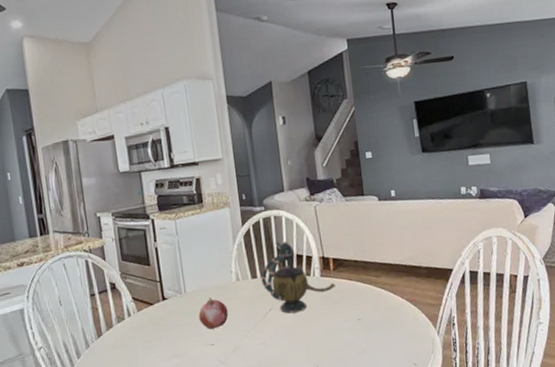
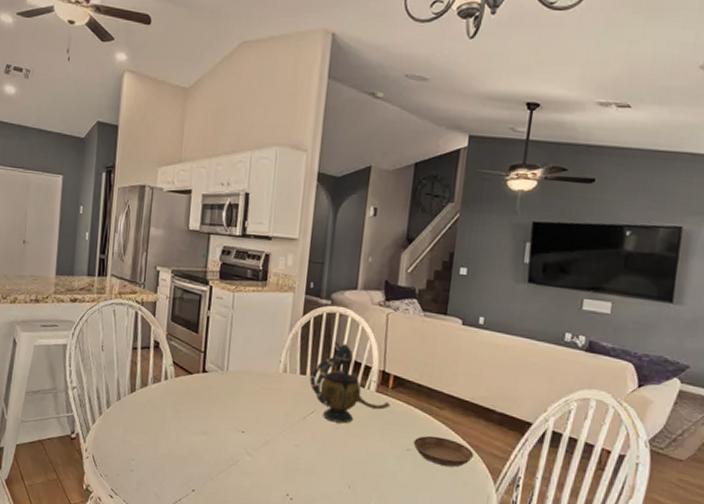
fruit: present [199,297,229,329] -> none [235,382,268,416]
saucer: none [362,300,414,326] -> present [413,435,474,467]

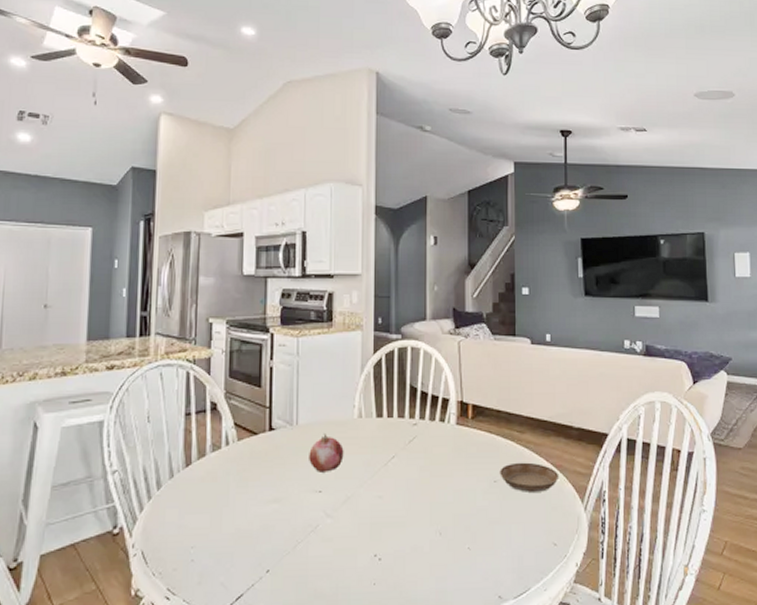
fruit: none [235,382,268,416] -> present [309,434,344,472]
teapot: present [310,342,390,424] -> none [387,377,472,464]

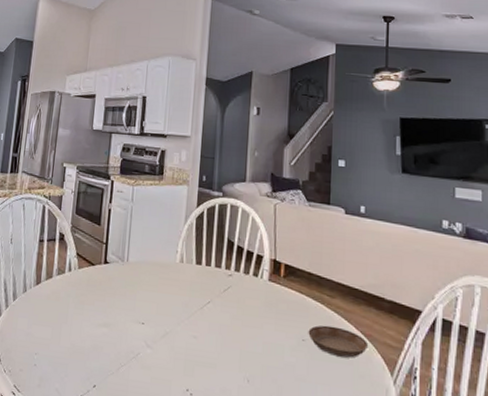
fruit: present [309,434,344,472] -> none [135,273,166,307]

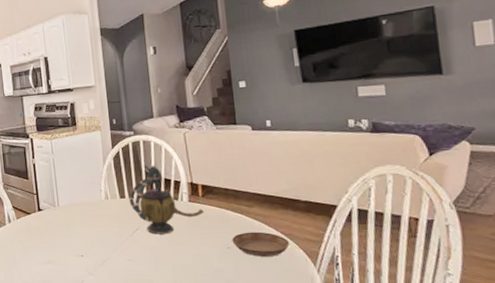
teapot: none [205,232,283,314] -> present [129,165,204,235]

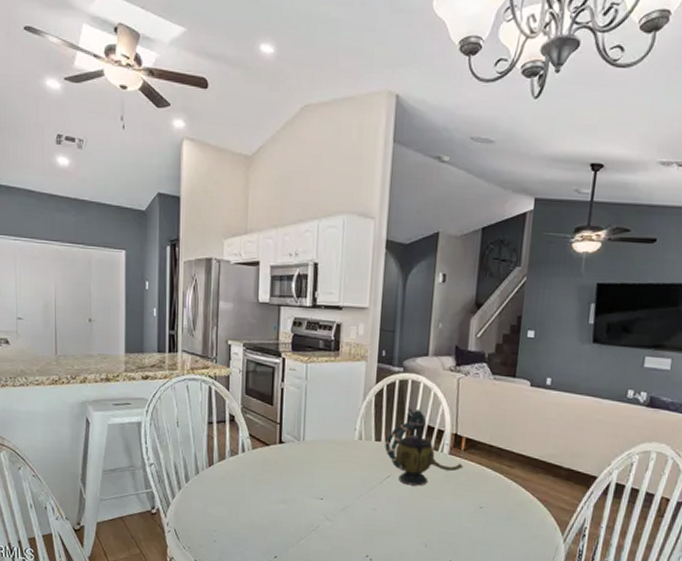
saucer: present [232,231,290,257] -> none [486,493,543,522]

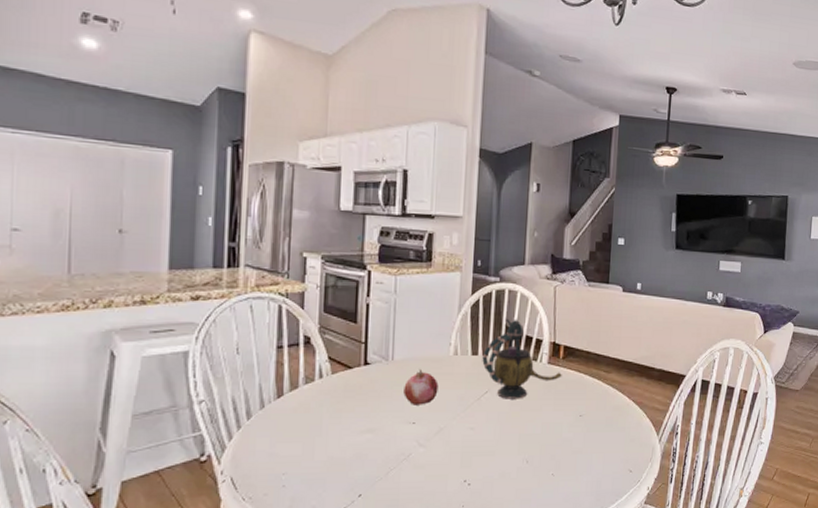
fruit: none [313,451,344,484] -> present [403,369,439,405]

